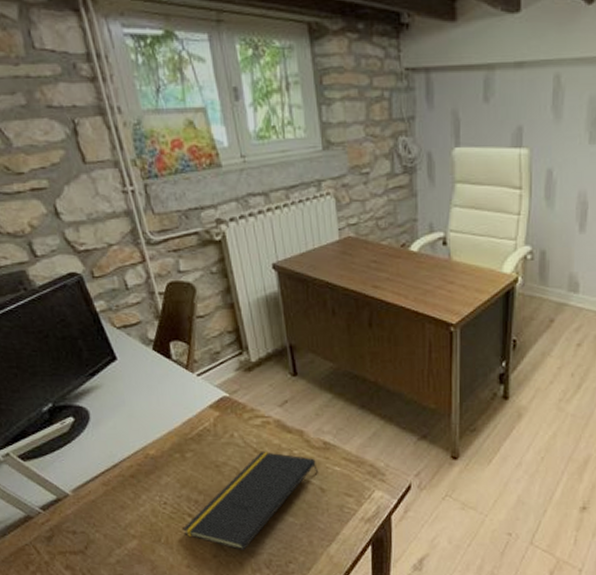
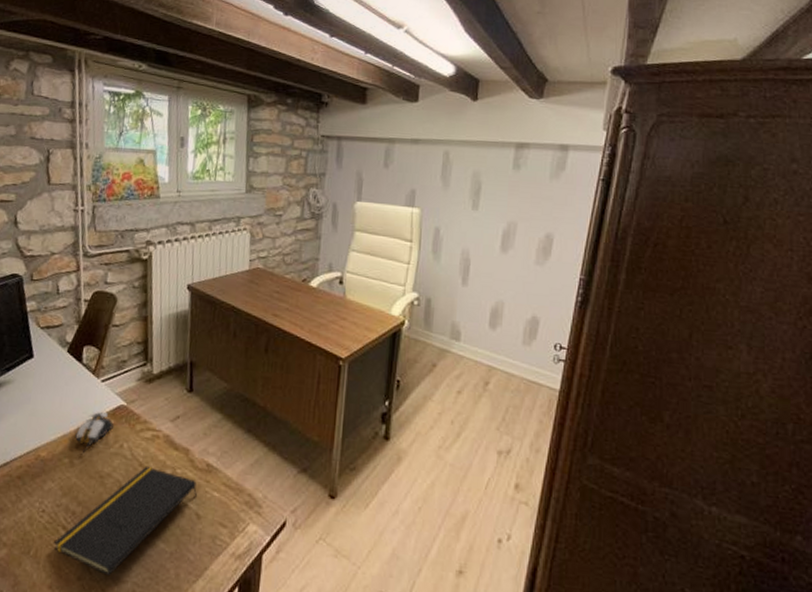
computer mouse: none [181,405,221,447] -> present [75,411,115,454]

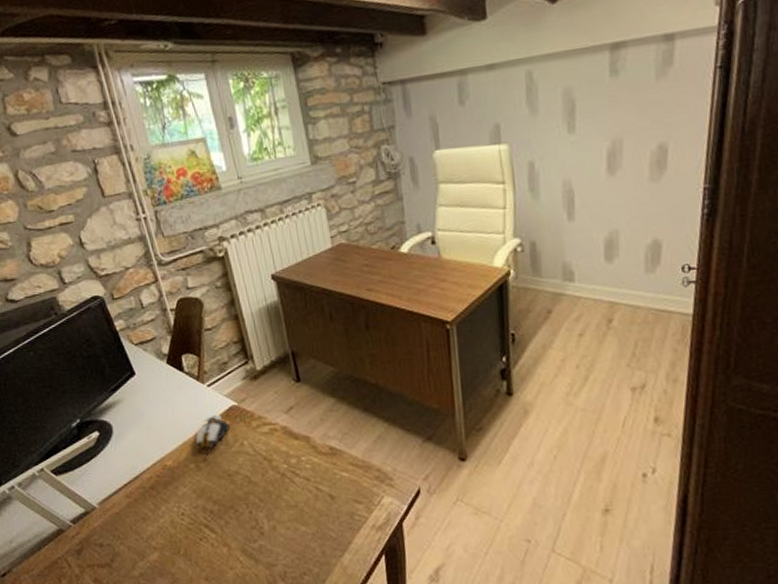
notepad: present [53,467,197,576] -> none [199,459,326,563]

